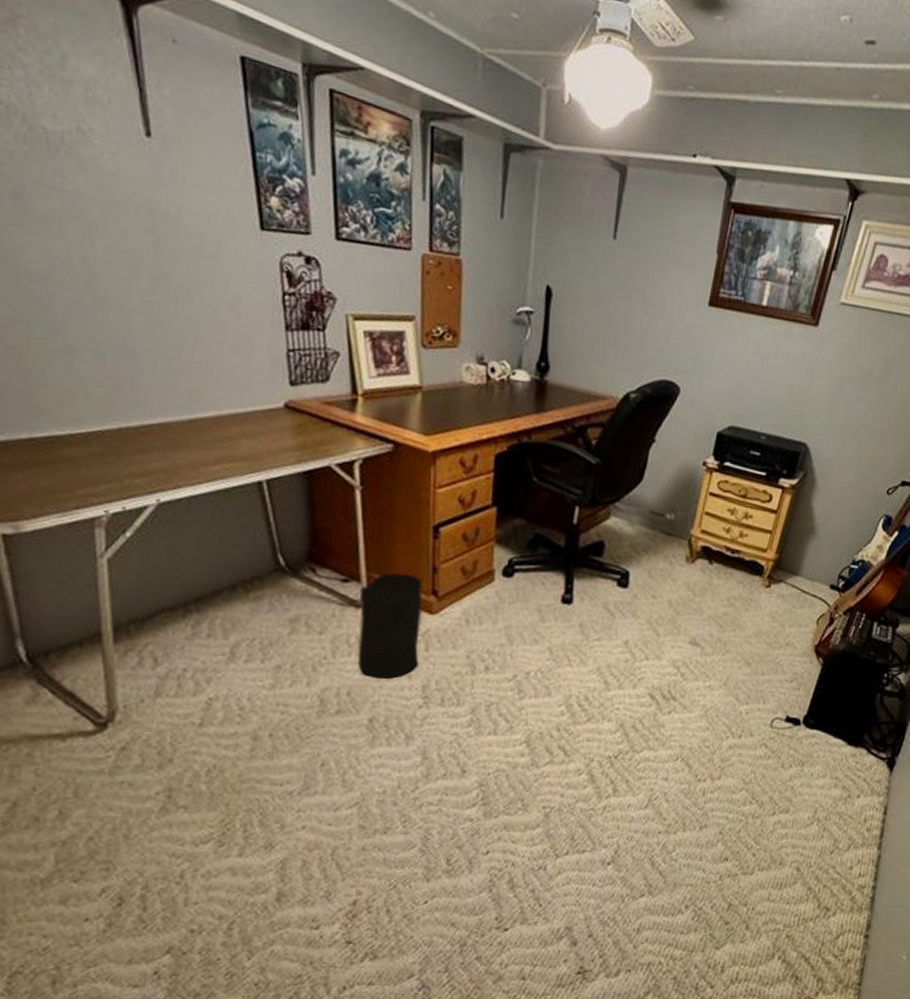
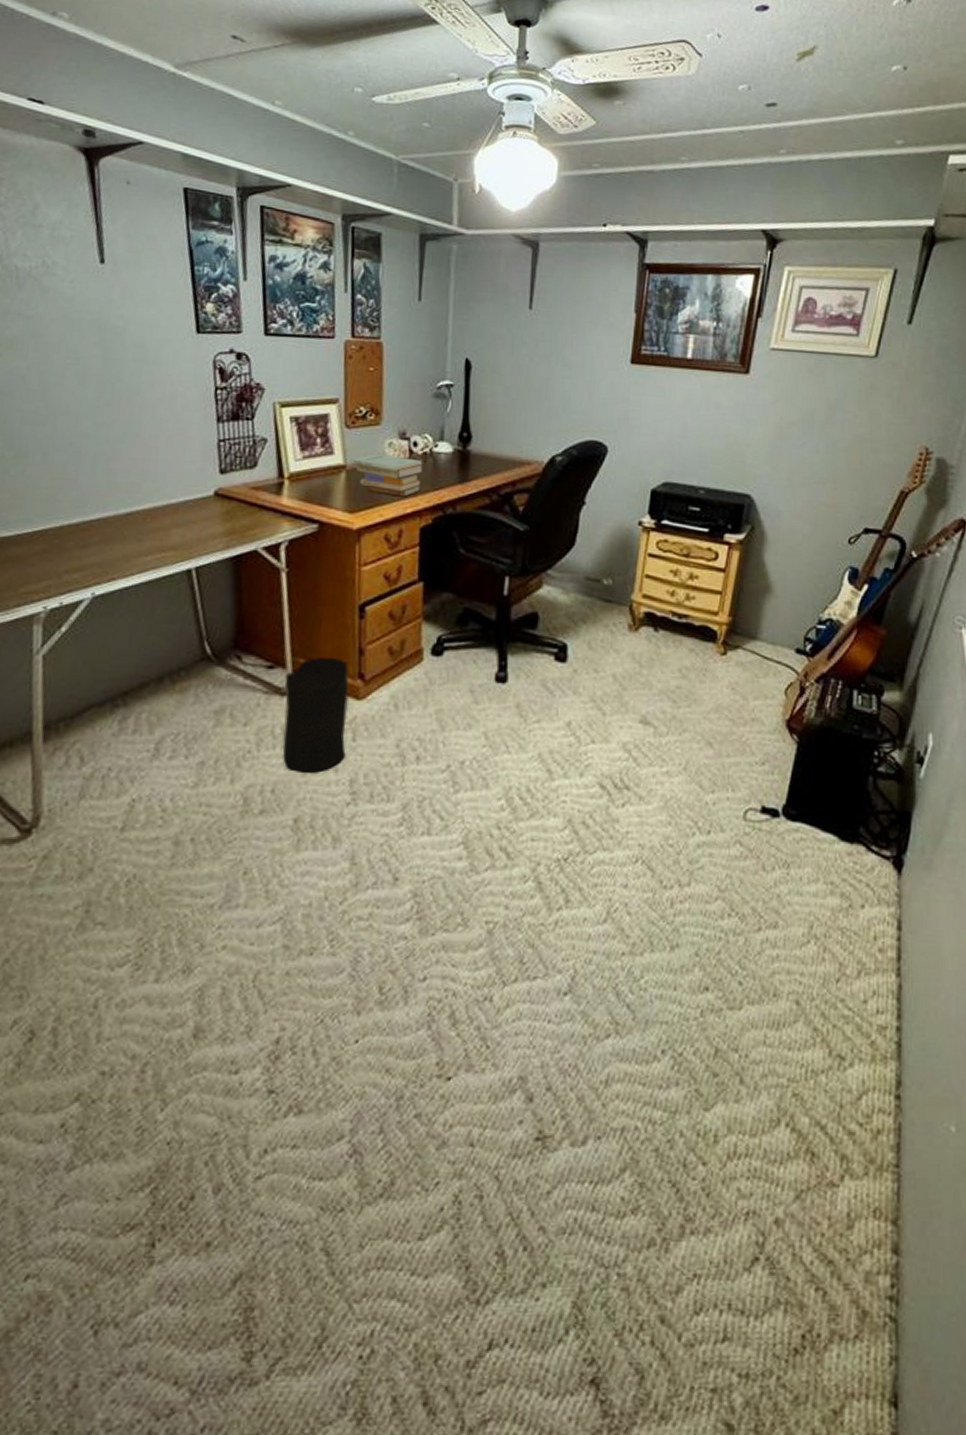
books: none [426,376,500,423] -> present [350,453,423,497]

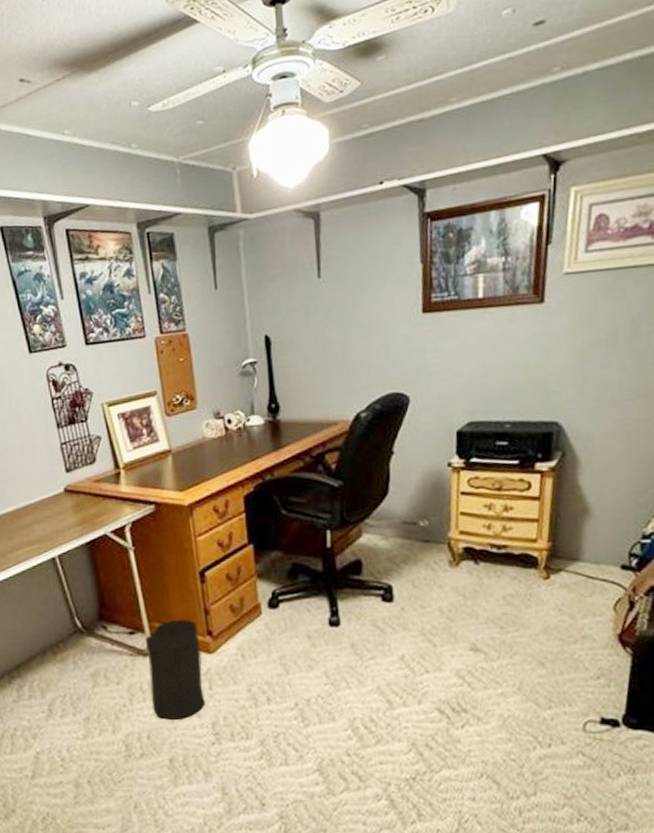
books: present [350,453,423,497] -> none [174,434,239,471]

